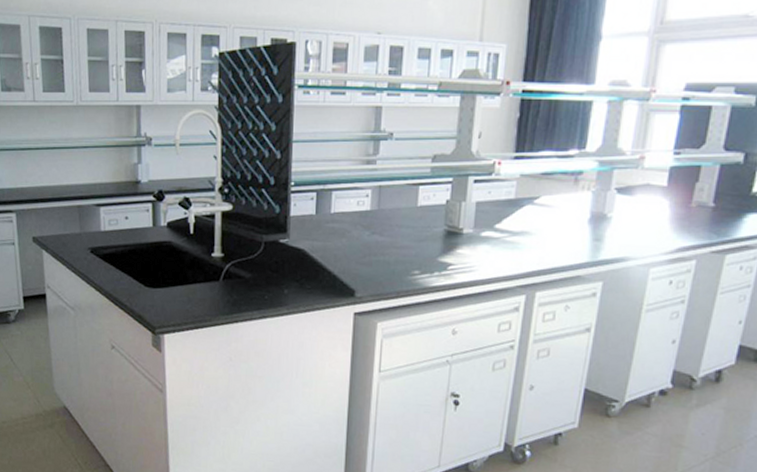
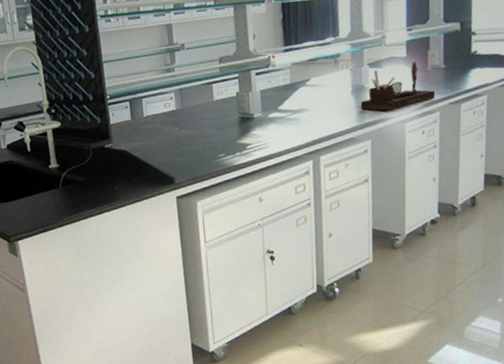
desk organizer: none [597,194,695,250] -> present [360,61,435,111]

